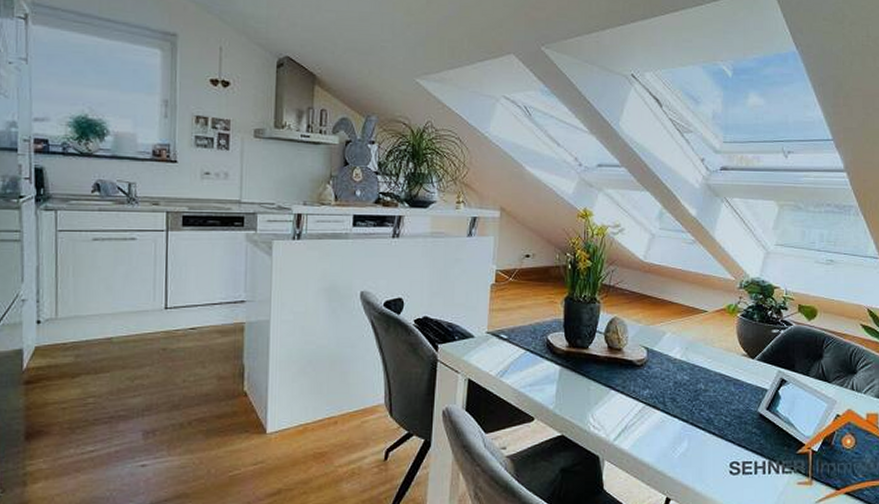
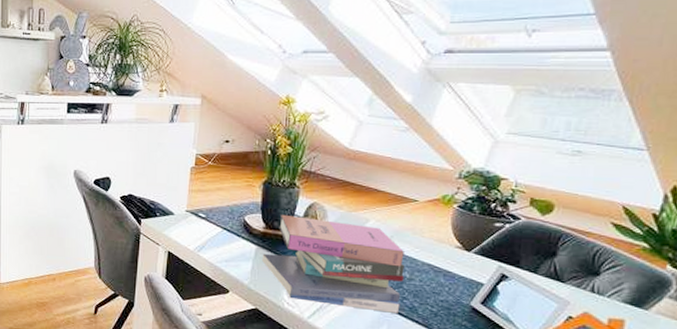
books: none [567,331,700,427] -> present [262,214,405,313]

